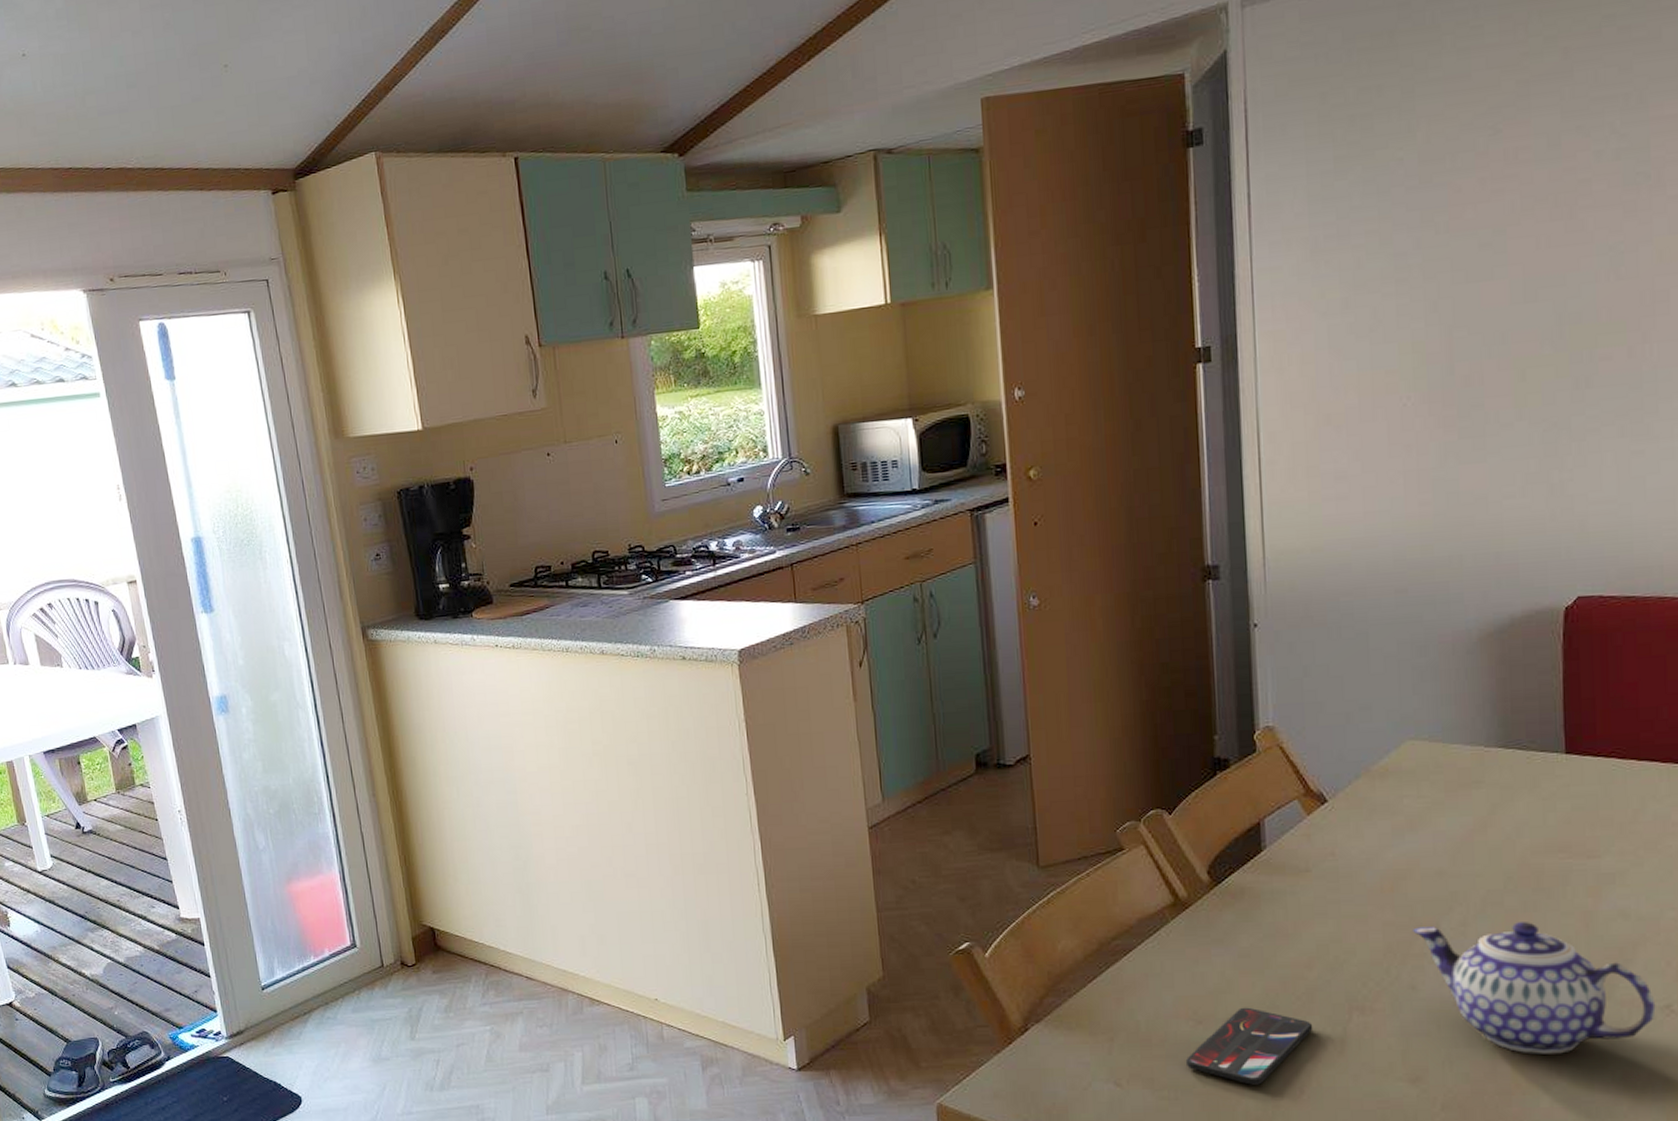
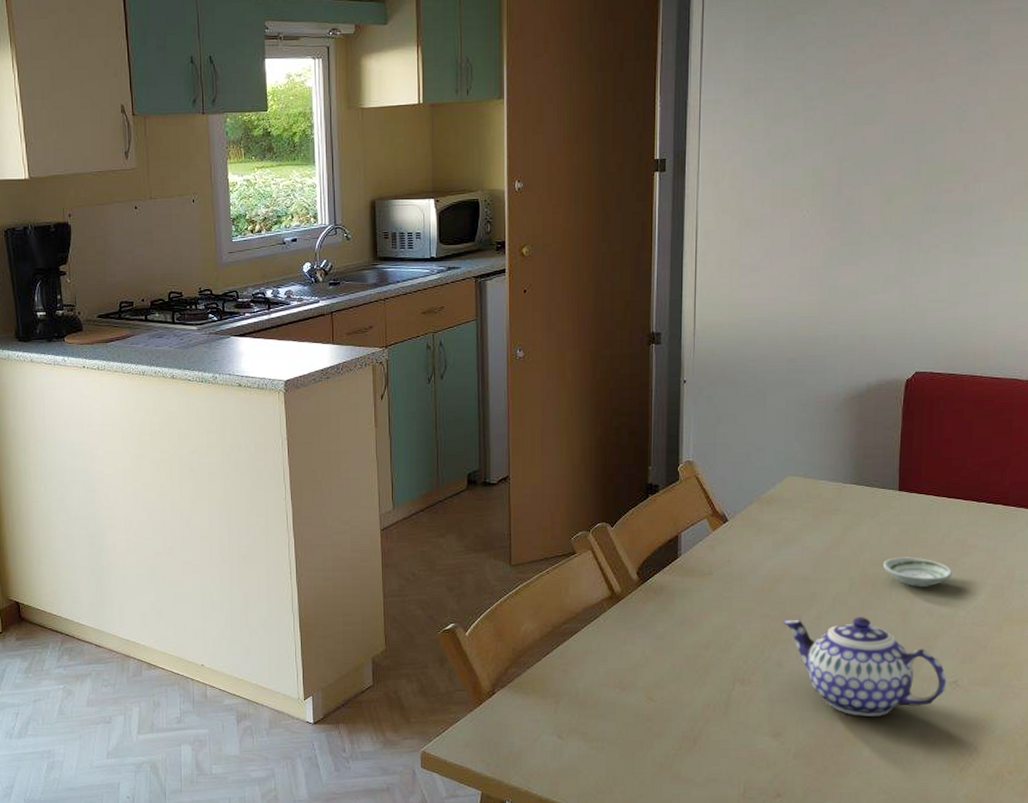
smartphone: present [1185,1007,1313,1085] -> none [611,678,706,738]
saucer: none [1549,840,1653,881] -> present [882,557,953,587]

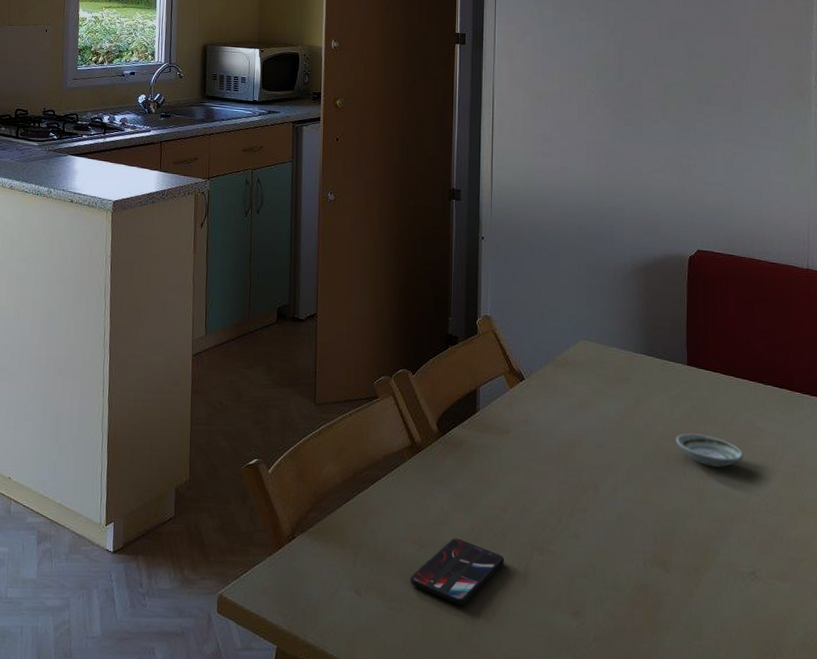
smartphone: none [611,678,706,738] -> present [409,538,505,605]
teapot: present [782,617,947,718] -> none [579,487,745,604]

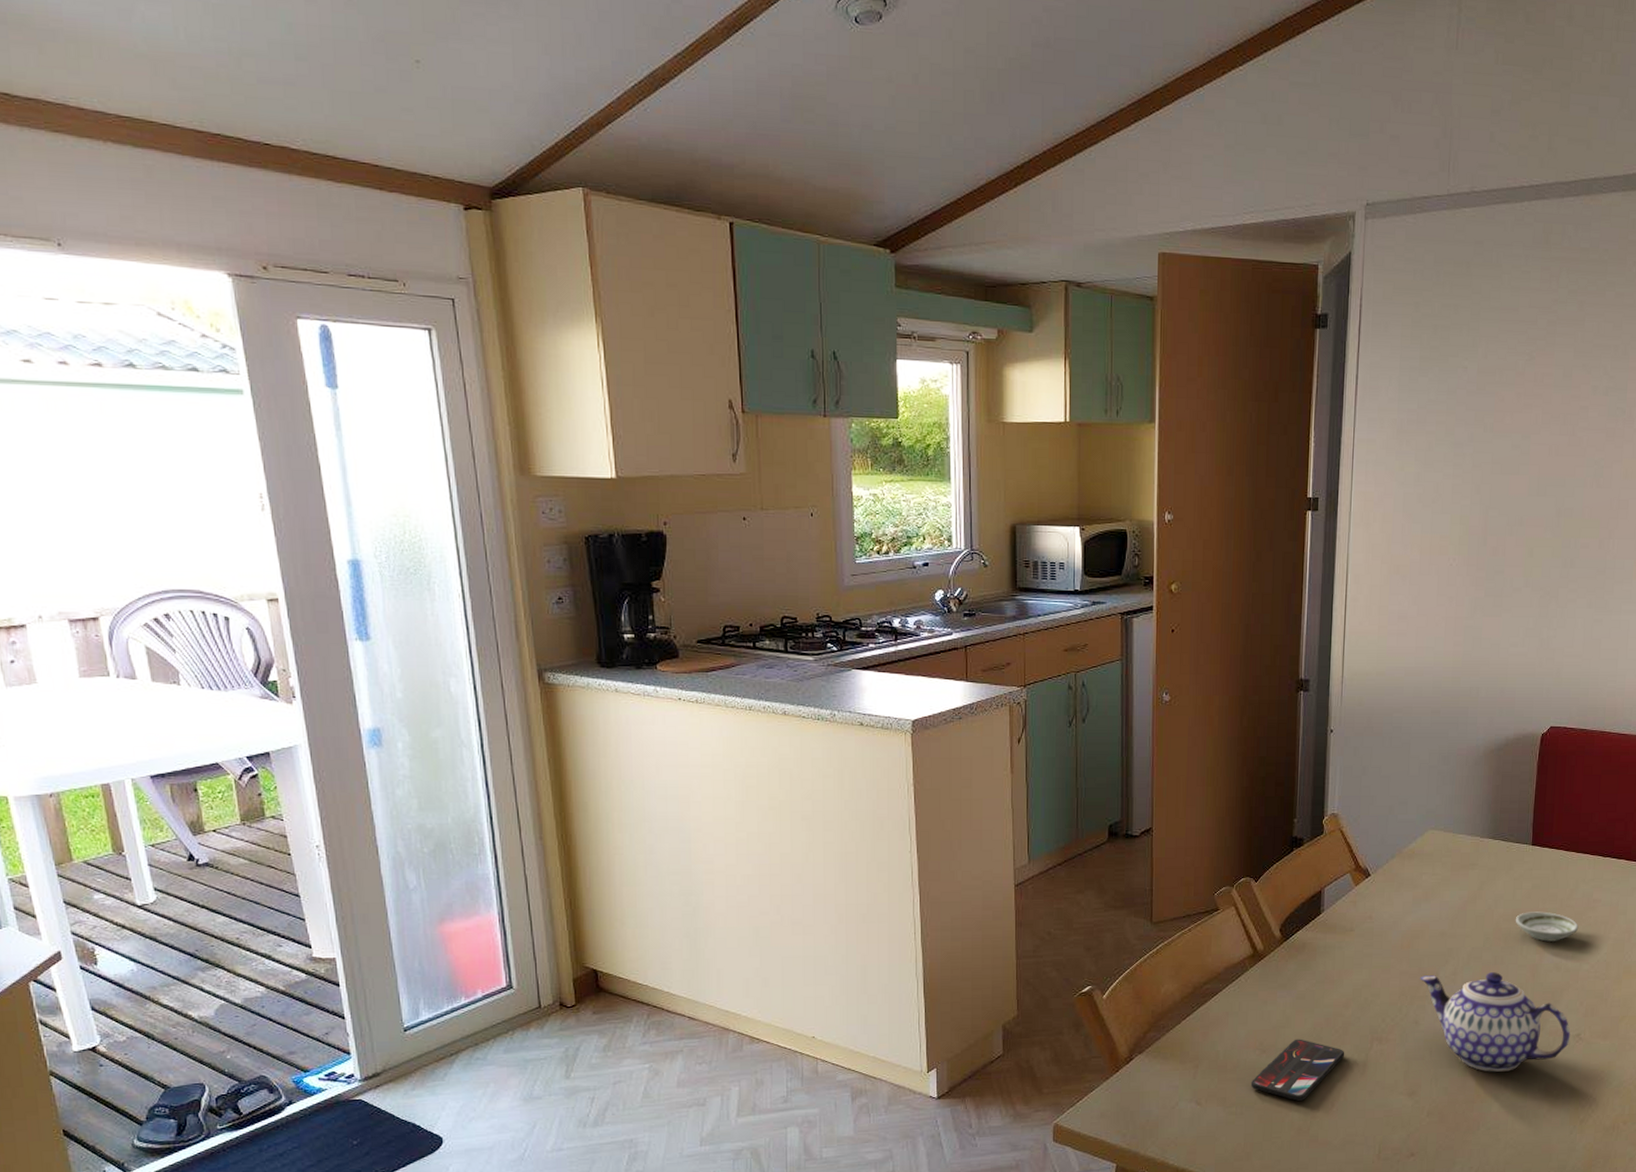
teapot: none [579,487,745,604] -> present [1420,972,1571,1073]

